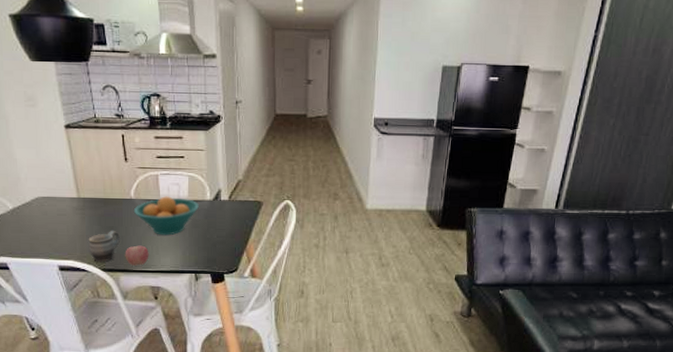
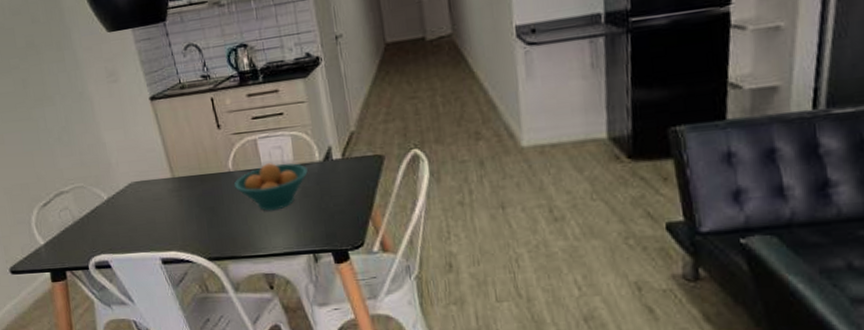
mug: present [88,231,120,263] -> none [189,212,223,251]
apple: present [125,245,149,266] -> none [230,225,258,251]

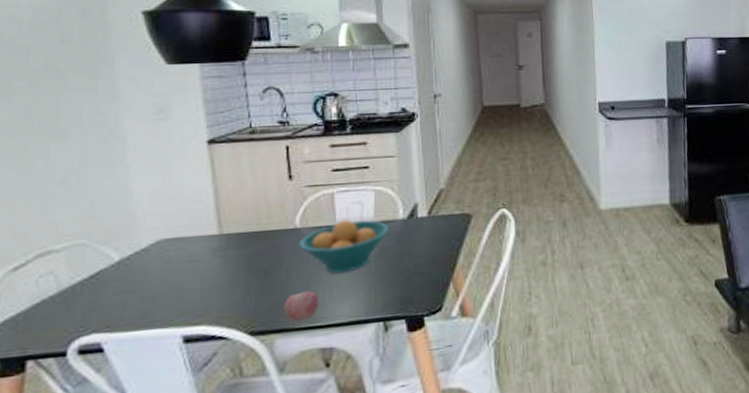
apple: none [230,225,258,251] -> present [283,291,319,322]

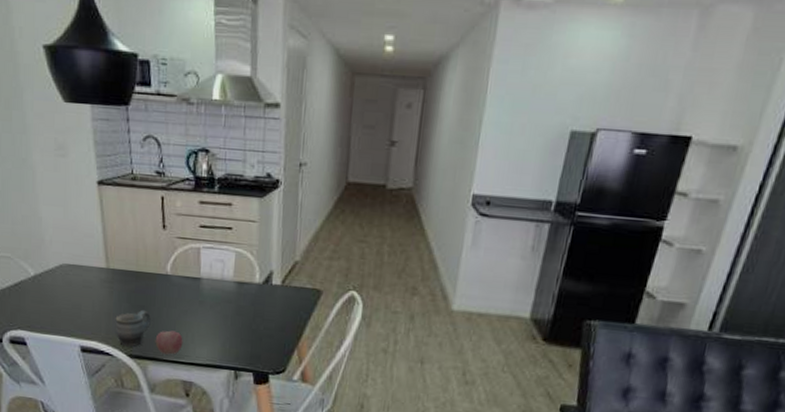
mug: none [231,275,277,324] -> present [115,310,151,347]
fruit bowl: present [298,219,389,274] -> none [168,274,245,322]

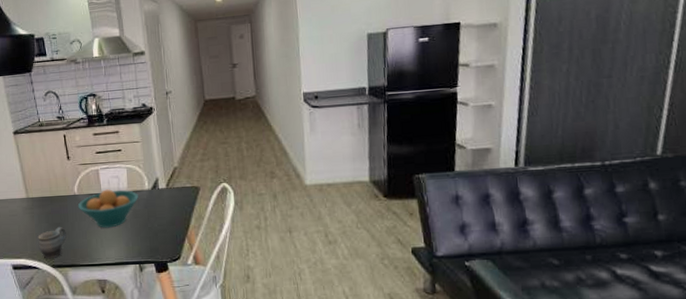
apple: present [155,330,183,355] -> none [71,239,94,260]
fruit bowl: none [168,274,245,322] -> present [77,189,138,228]

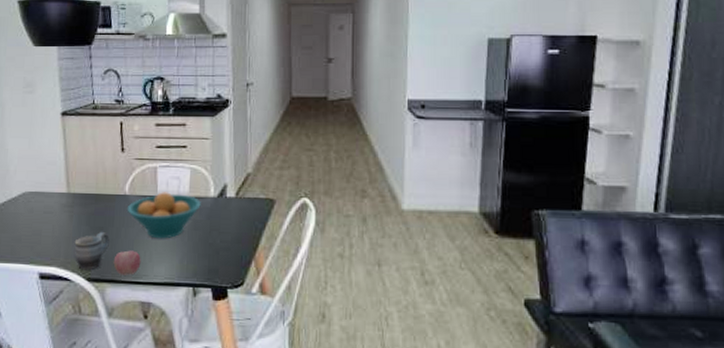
apple: none [71,239,94,260] -> present [113,250,141,275]

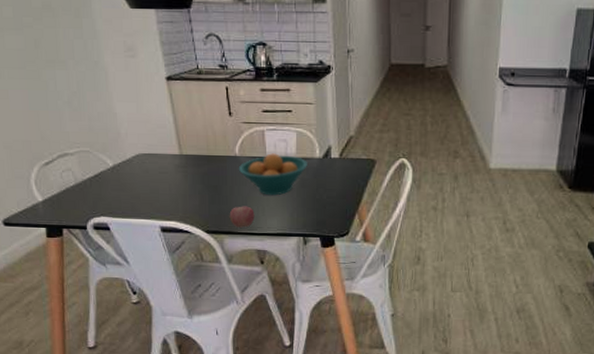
mug: present [74,232,109,270] -> none [191,190,224,224]

